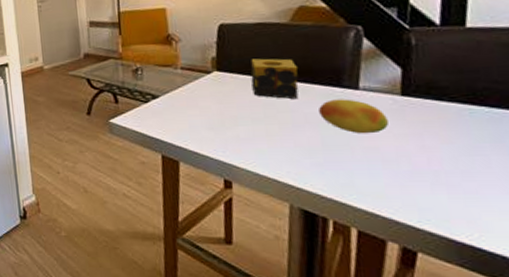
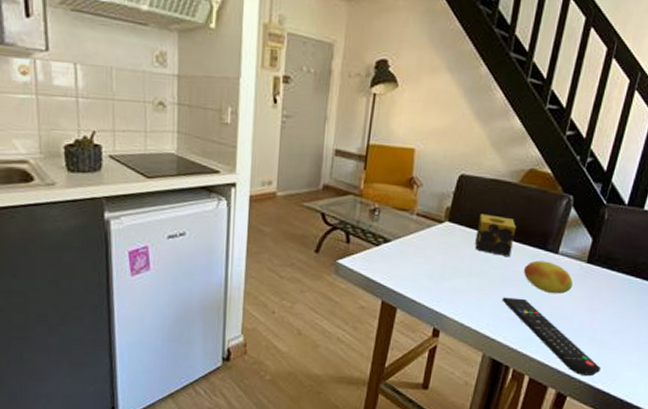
remote control: none [299,141,460,228] -> present [502,297,602,377]

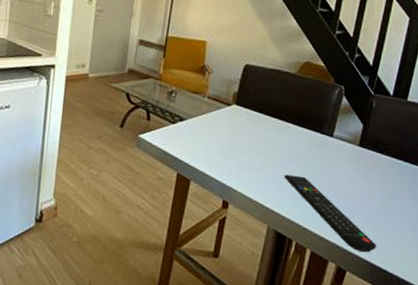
candle: present [475,214,517,256] -> none [259,99,296,138]
fruit: present [524,260,573,295] -> none [303,142,347,174]

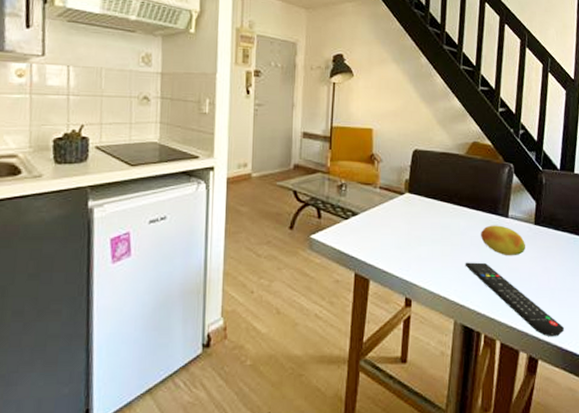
fruit: none [303,142,347,174] -> present [481,225,525,256]

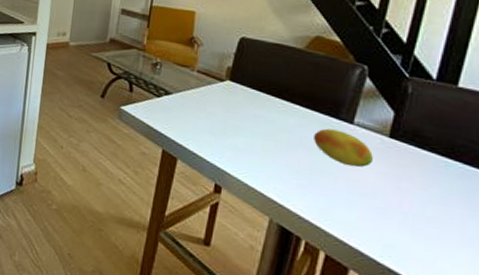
remote control: present [465,262,565,337] -> none [289,162,417,266]

